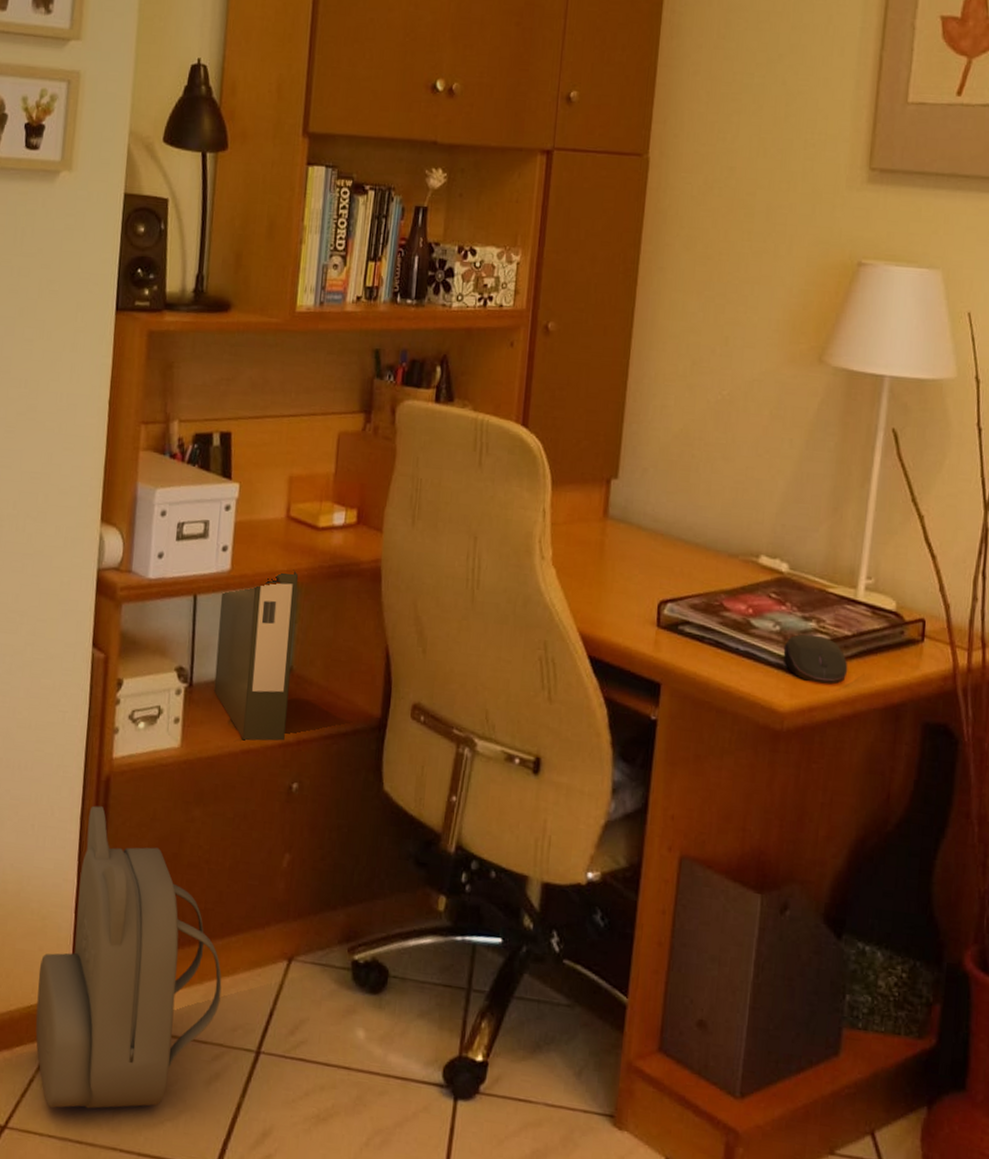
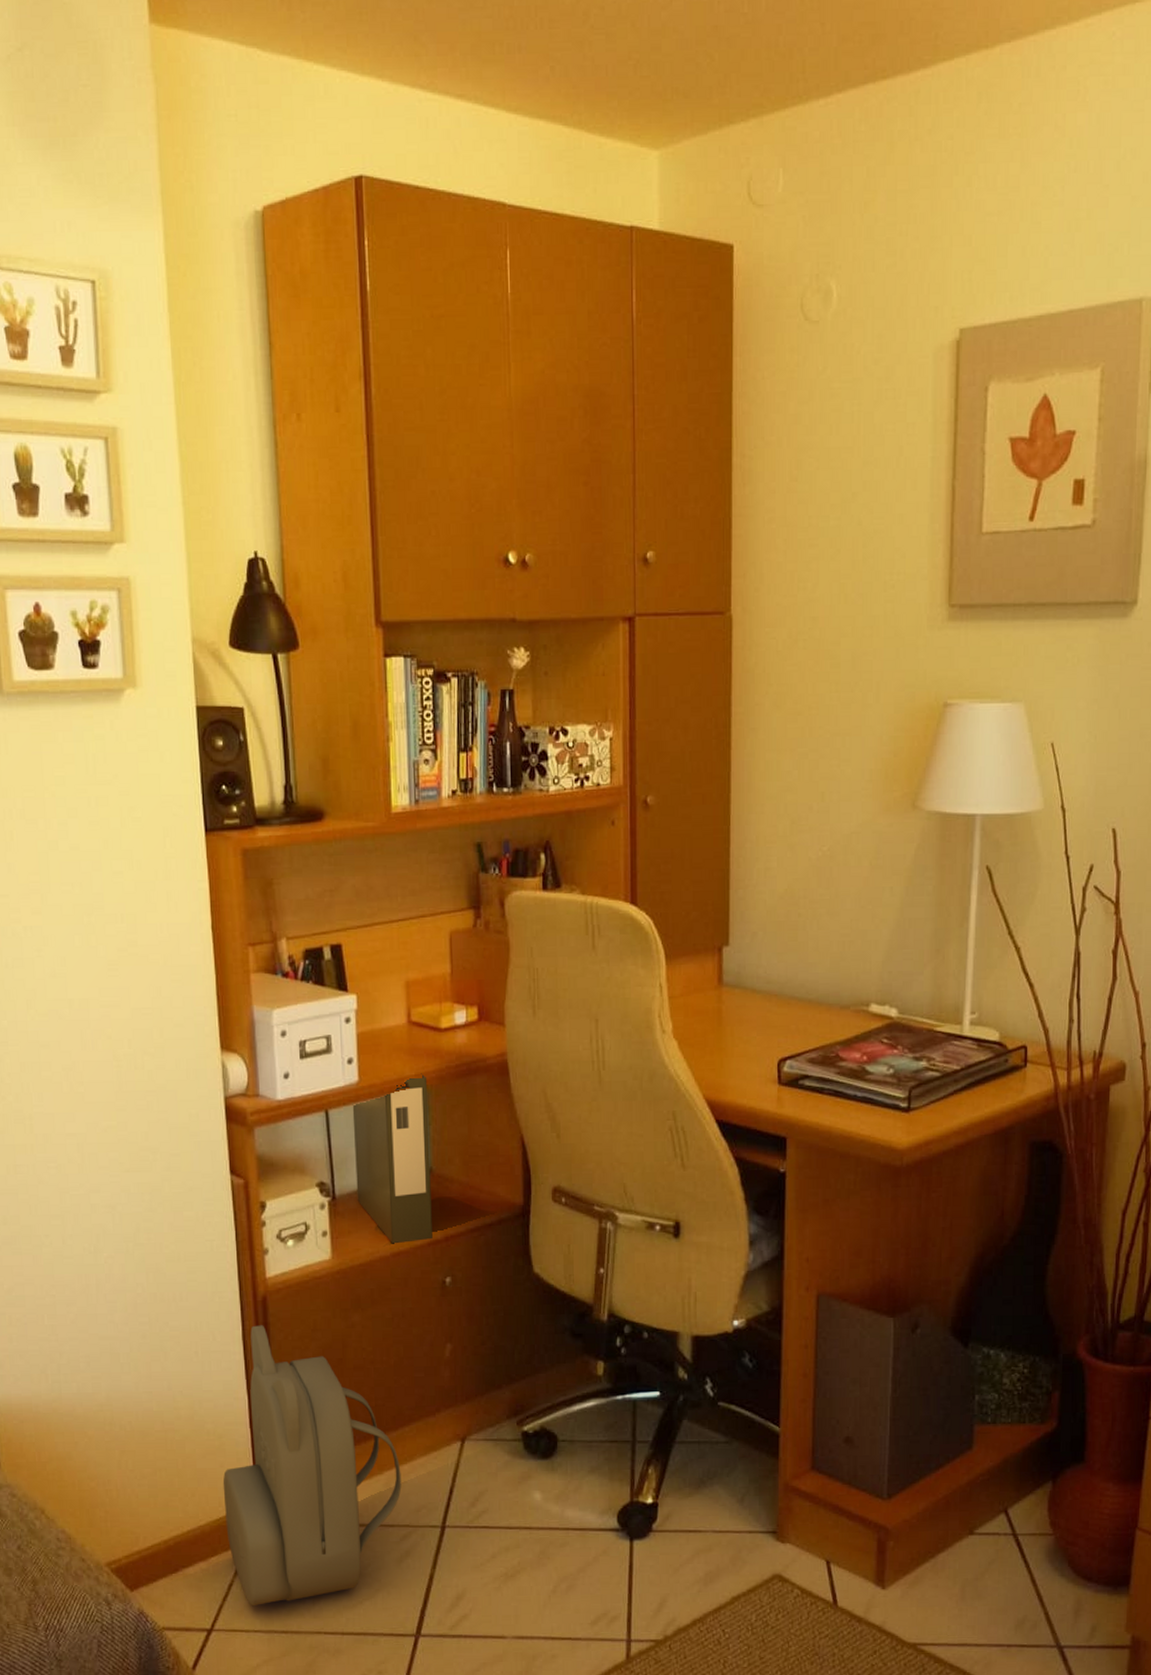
computer mouse: present [783,634,848,685] -> none [898,1073,959,1118]

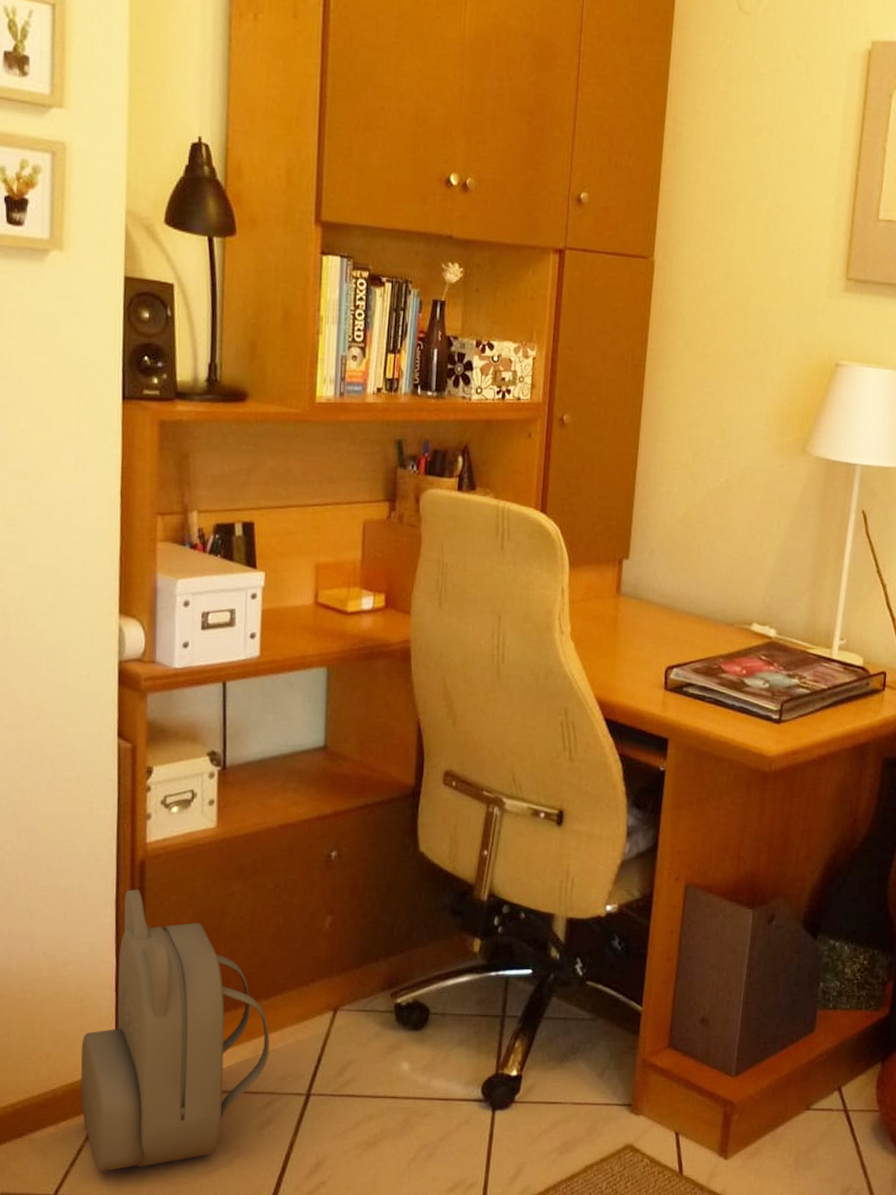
binder: present [352,1073,433,1244] -> none [248,653,330,817]

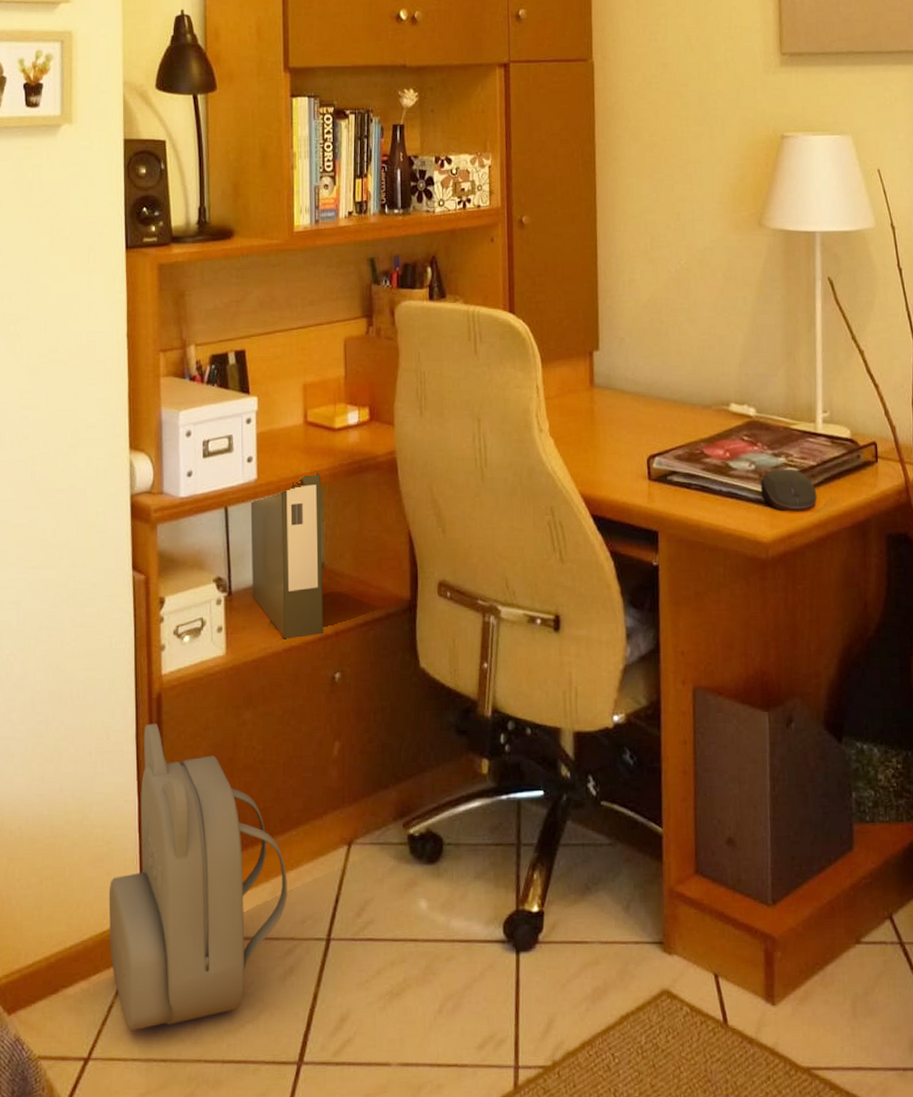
binder: none [248,653,330,817] -> present [250,471,323,639]
computer mouse: none [771,689,824,731] -> present [760,469,817,512]

